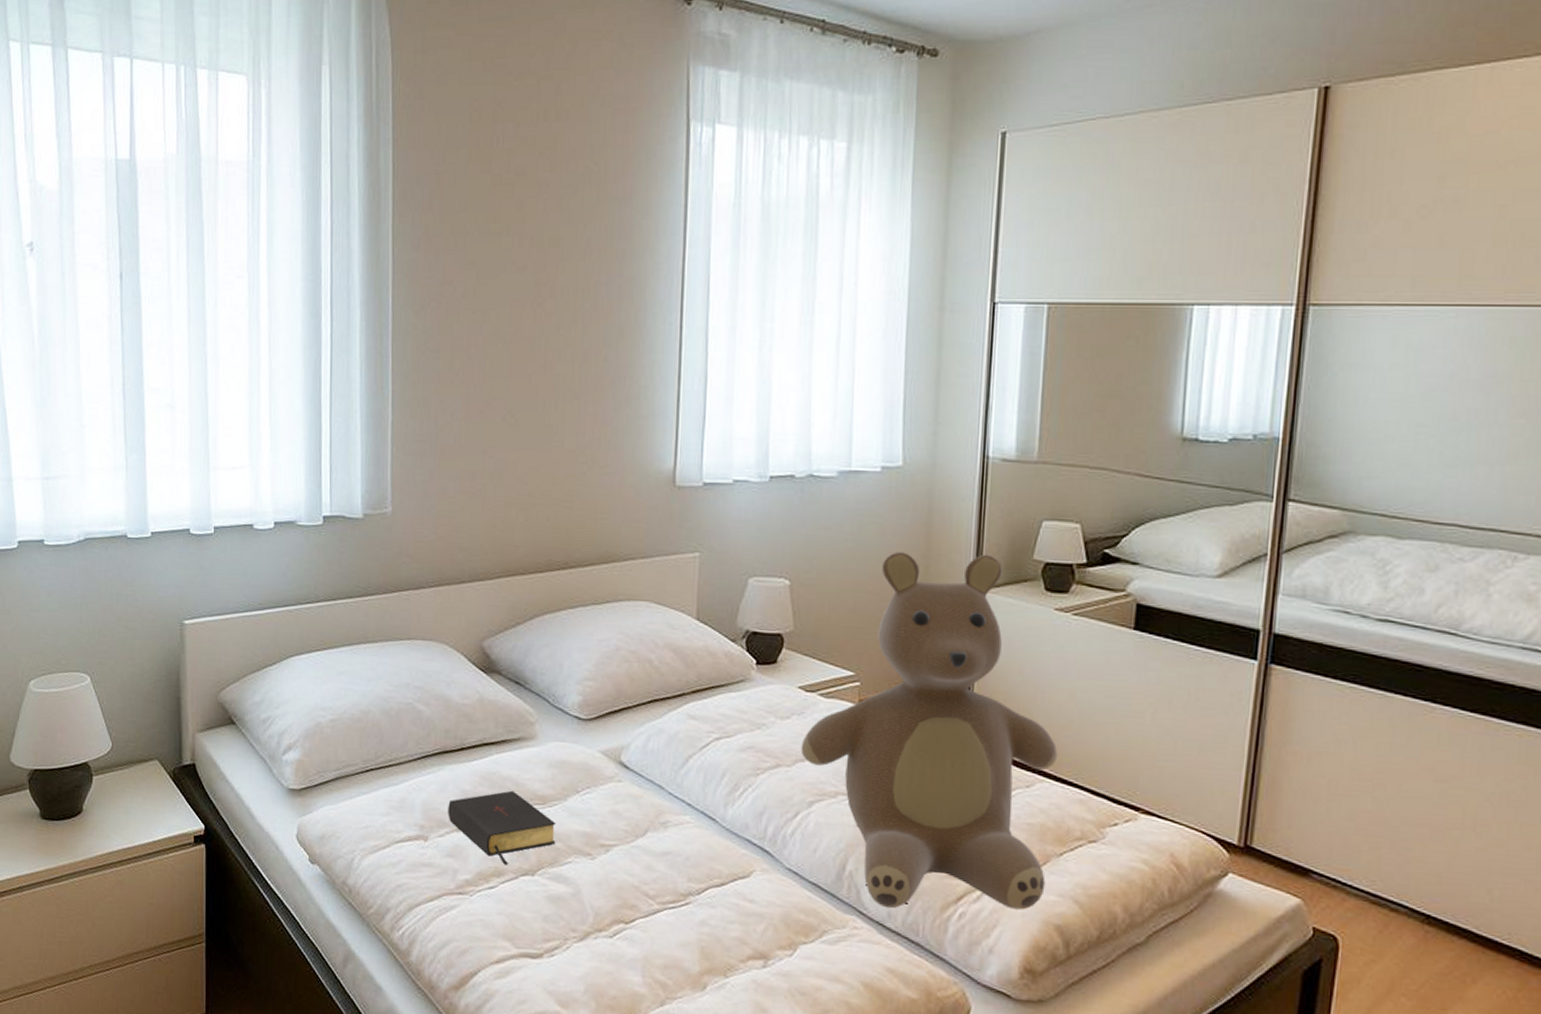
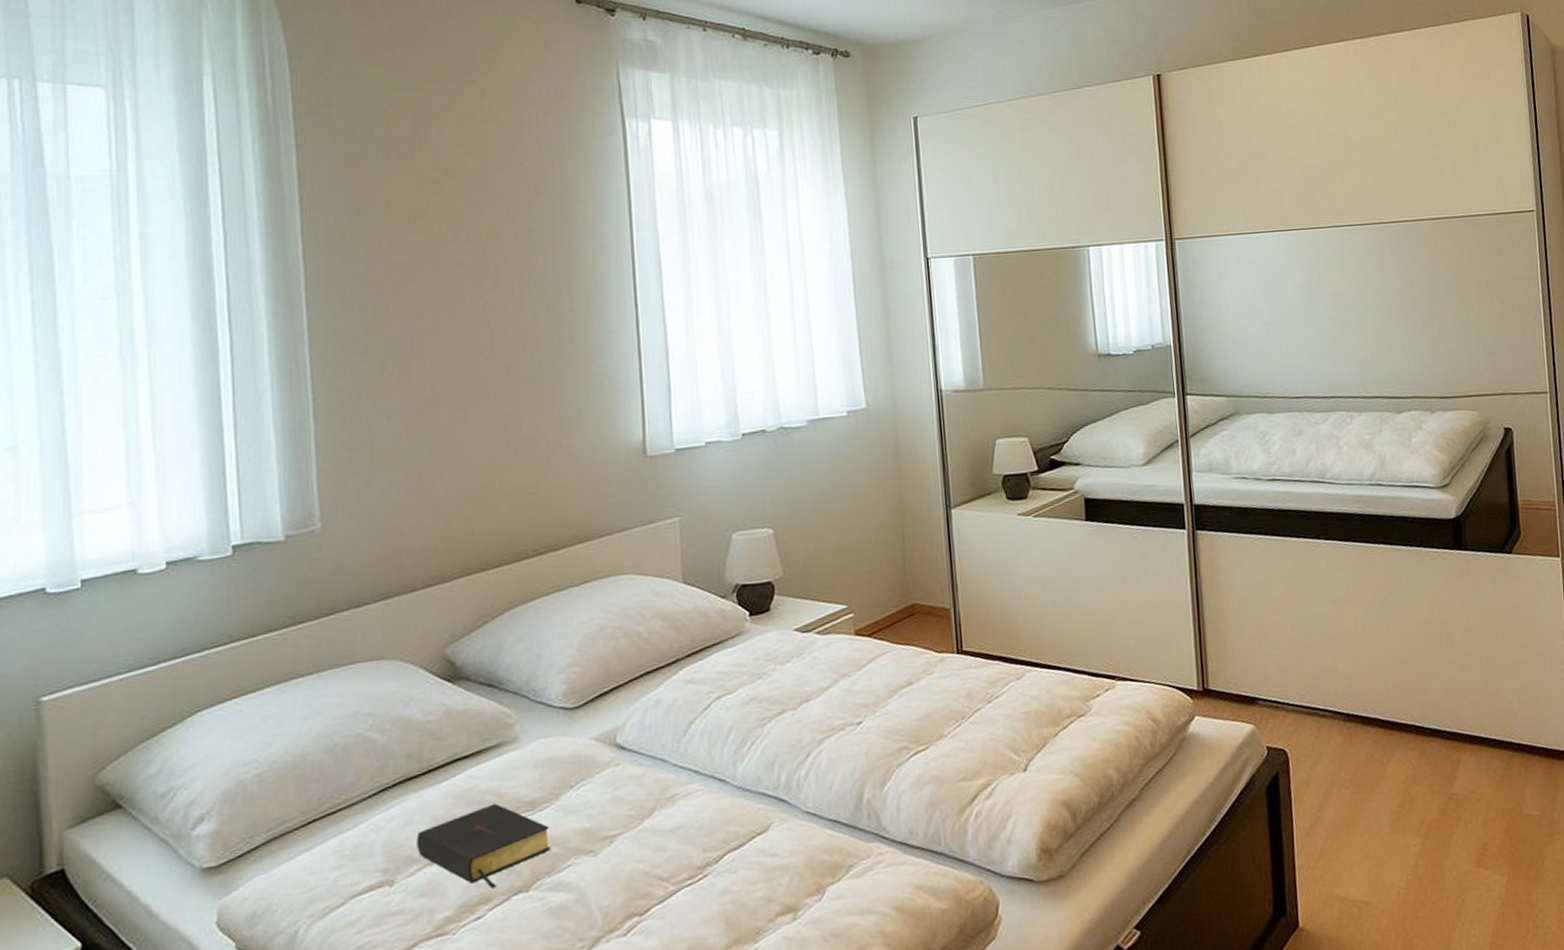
teddy bear: present [800,551,1058,910] -> none [803,475,1048,827]

